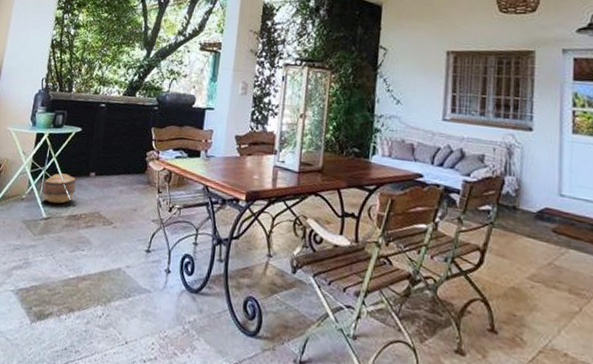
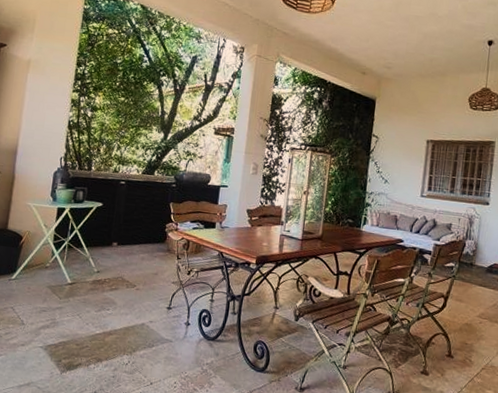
basket: present [42,173,76,204] -> none [66,243,99,271]

